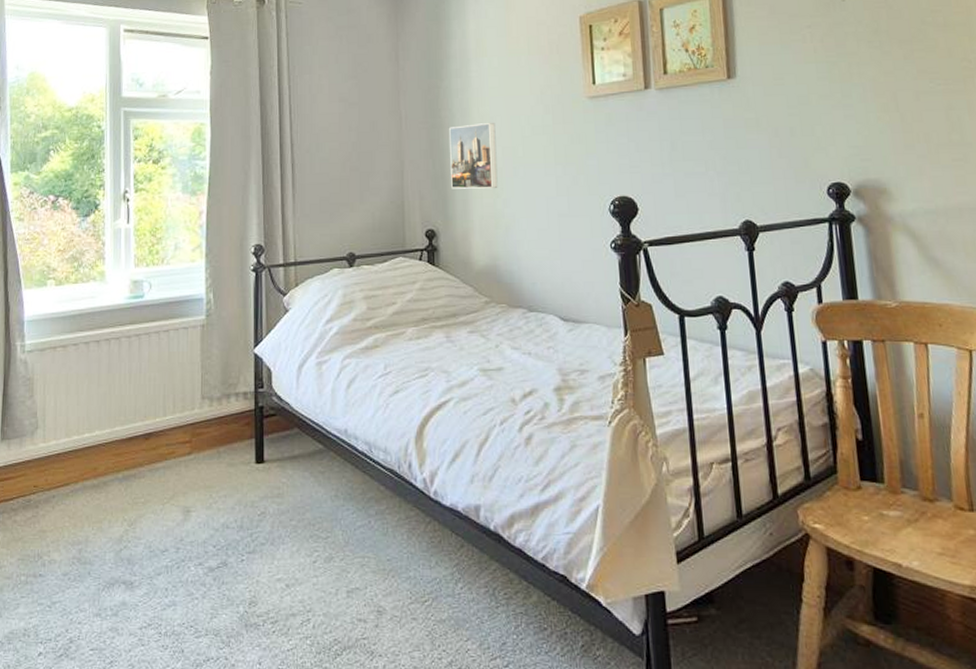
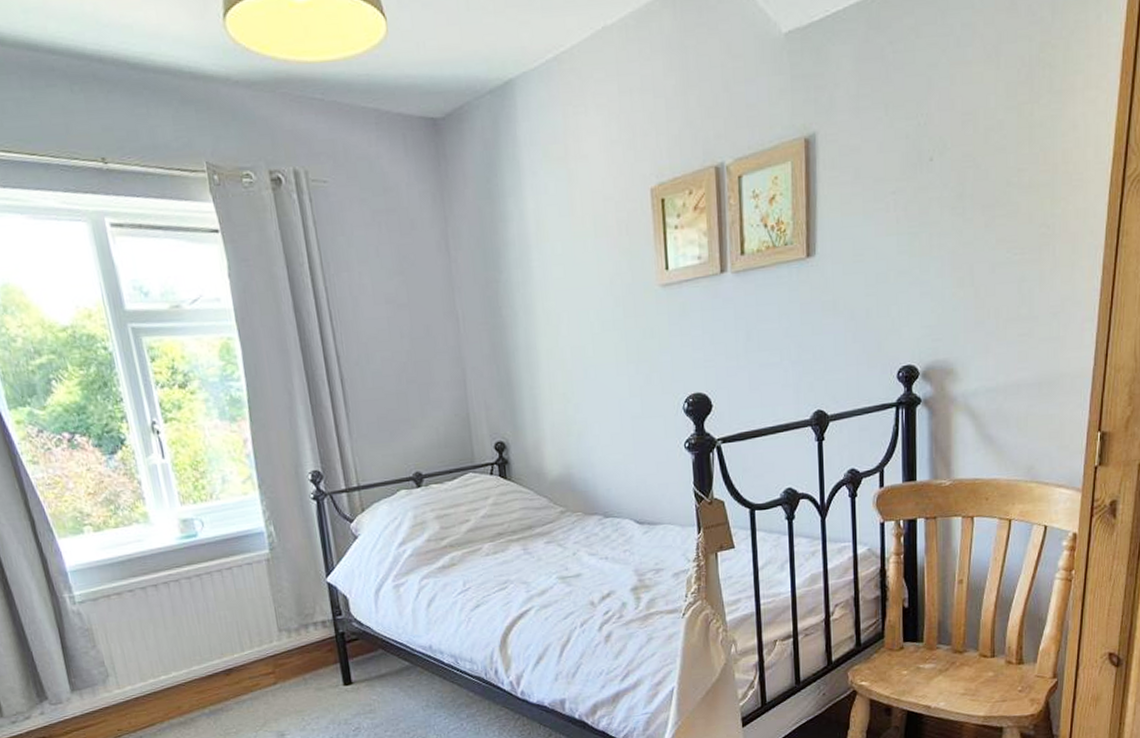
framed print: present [449,123,498,189] -> none [512,320,568,397]

